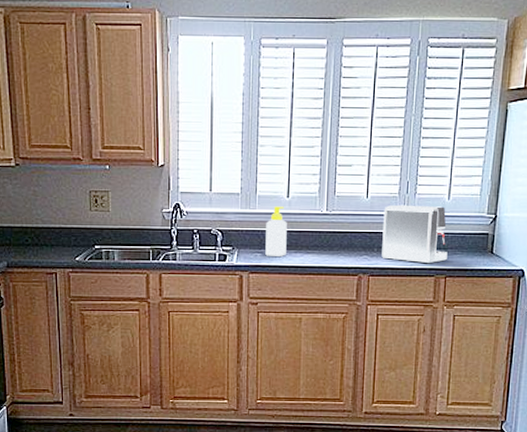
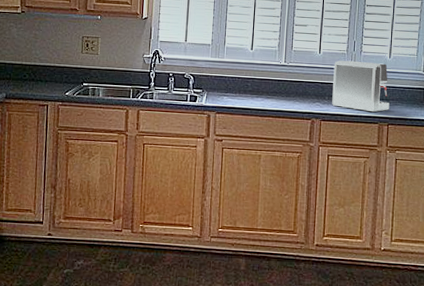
soap bottle: present [265,206,287,256] -> none [231,56,251,100]

